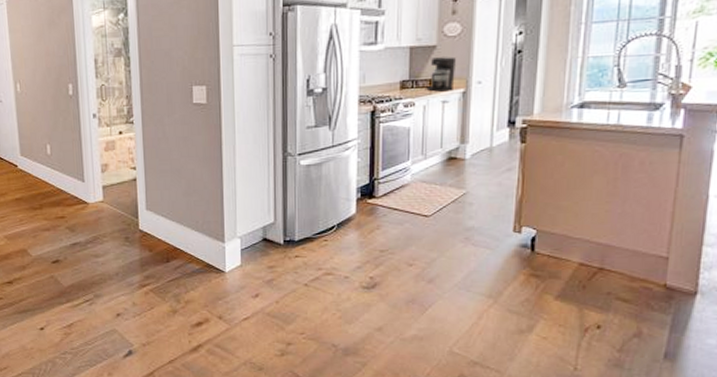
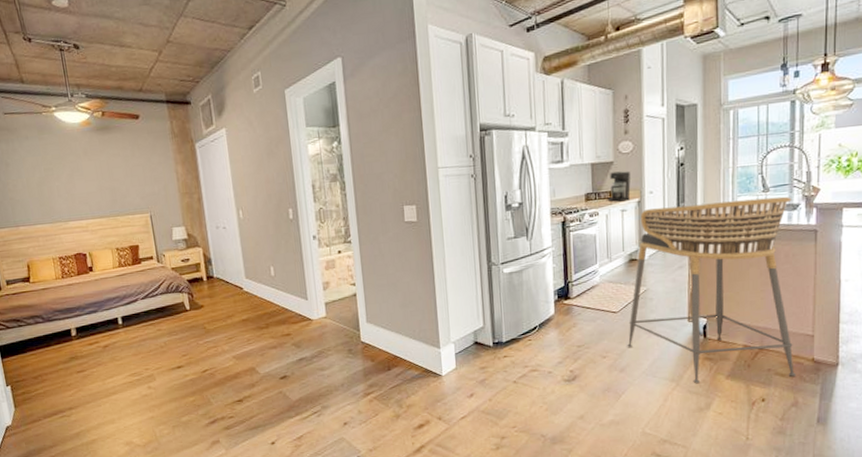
bar stool: none [438,93,654,303] -> present [627,196,796,384]

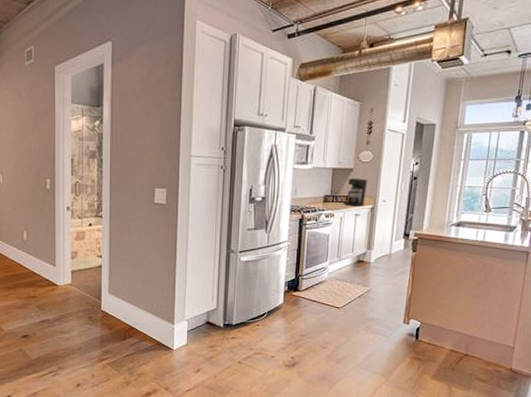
bar stool: present [627,196,796,384] -> none [346,216,510,382]

